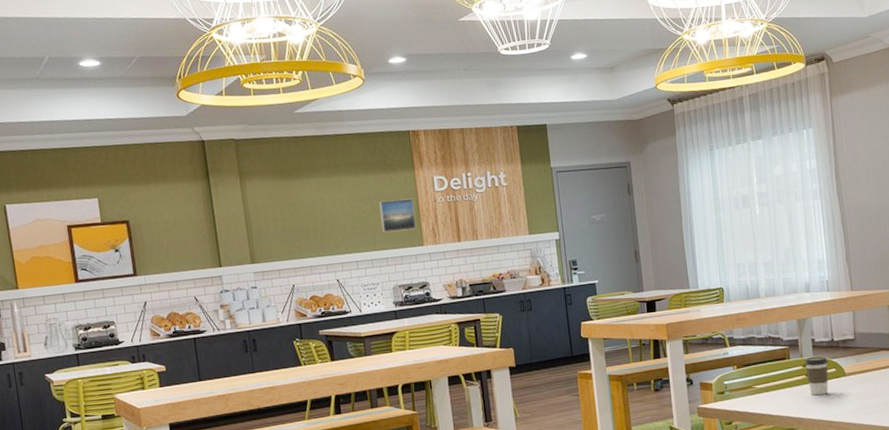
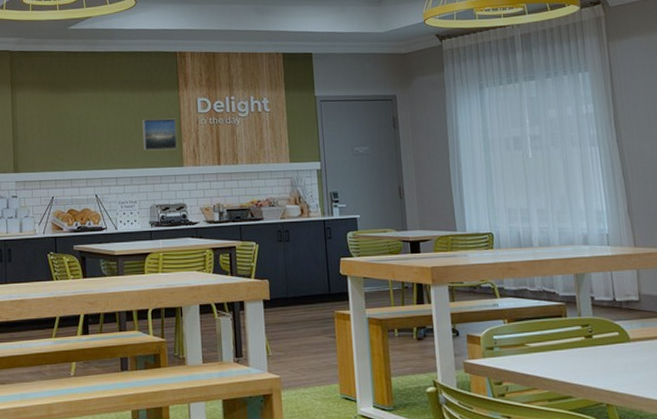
coffee cup: present [805,356,829,396] -> none [583,316,611,361]

